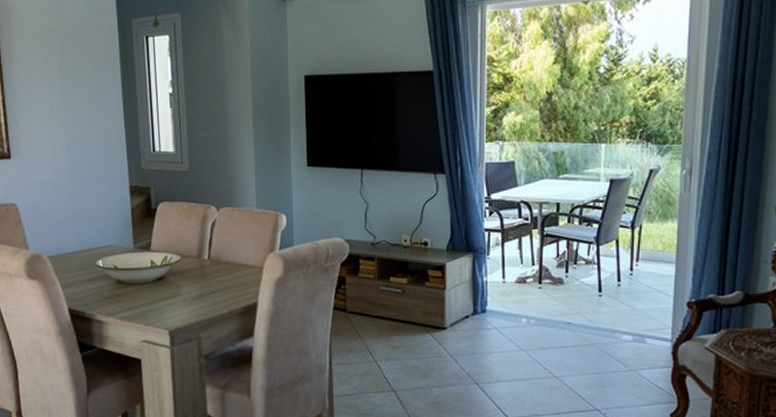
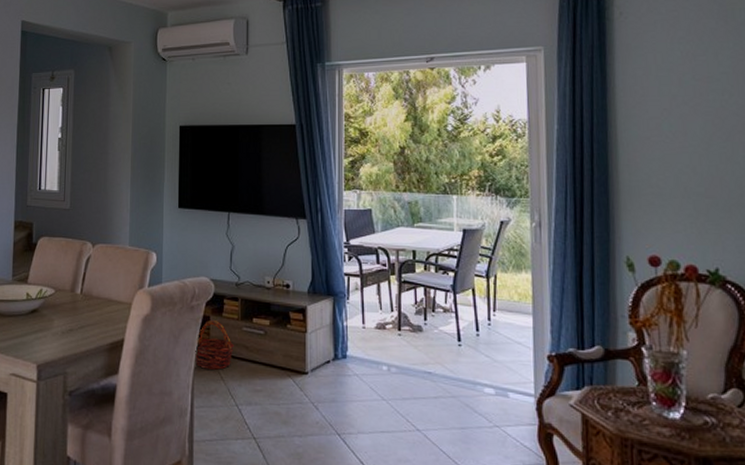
basket: none [331,281,371,329] -> present [195,320,234,370]

